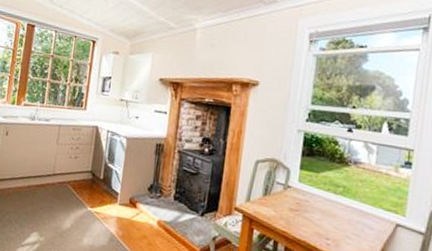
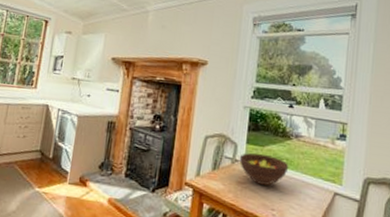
fruit bowl: none [292,179,346,215] -> present [239,152,289,186]

